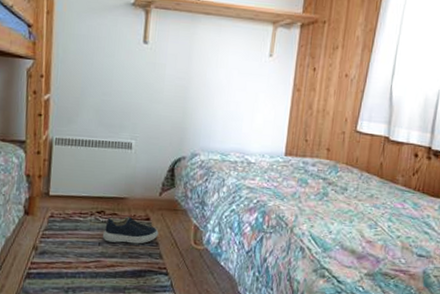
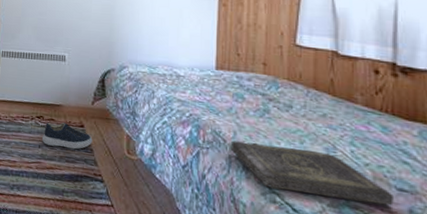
book: none [291,224,415,270] -> present [230,140,395,206]

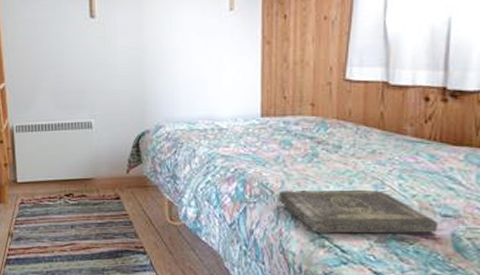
shoe: present [41,122,93,150] -> none [73,197,131,224]

